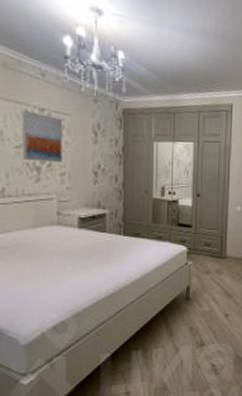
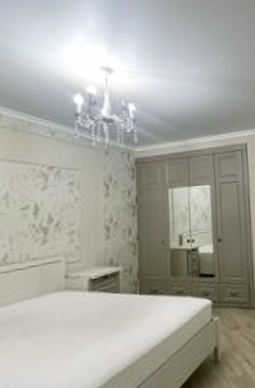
wall art: present [22,110,63,162] -> none [29,169,73,222]

